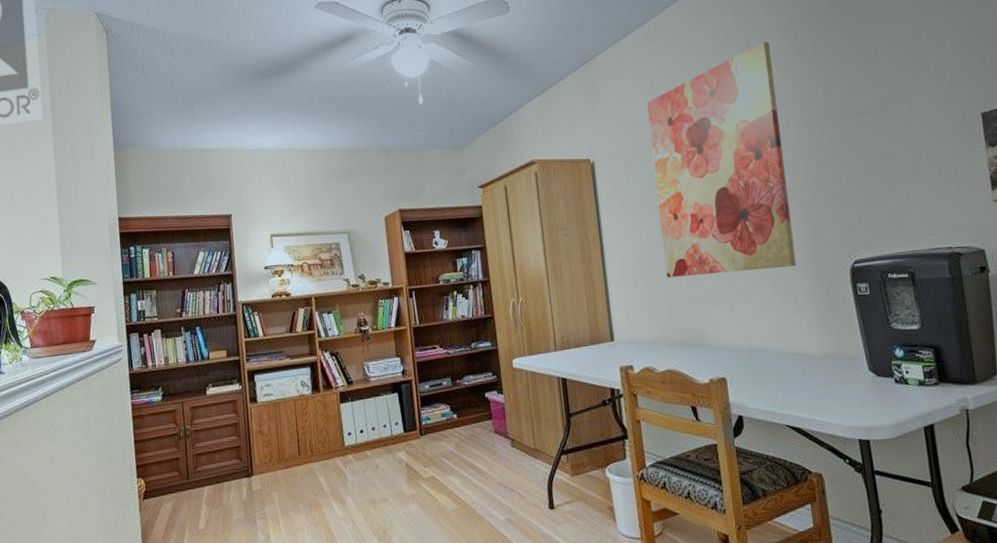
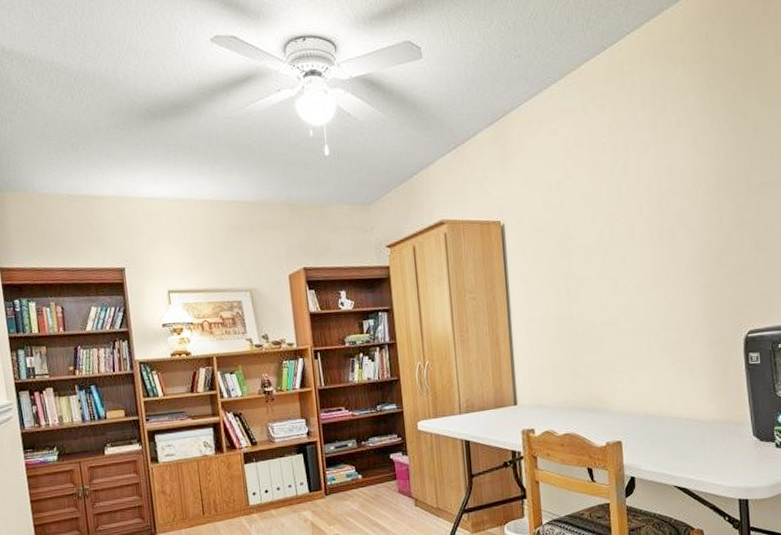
wall art: present [647,41,797,278] -> none [560,104,695,344]

